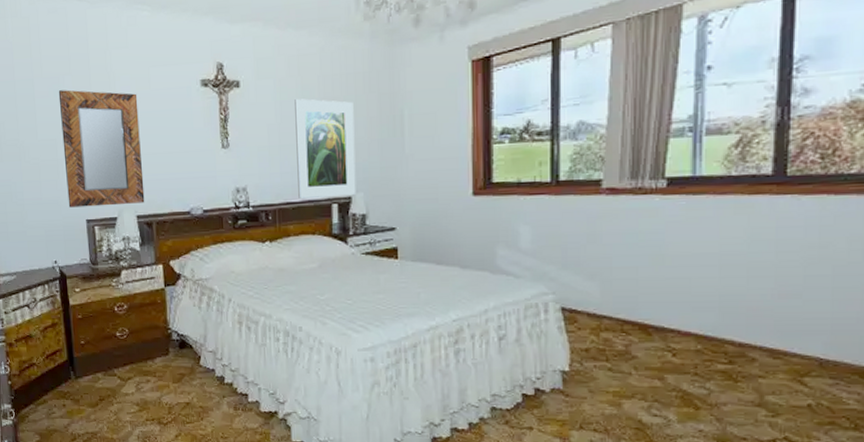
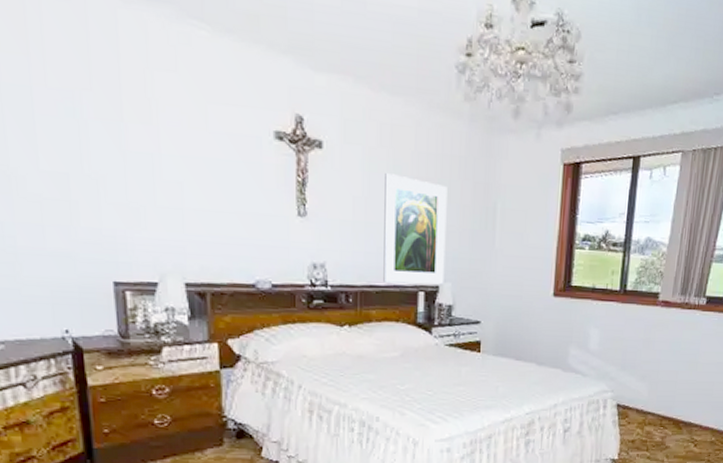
home mirror: present [58,90,145,208] -> none [72,109,197,269]

